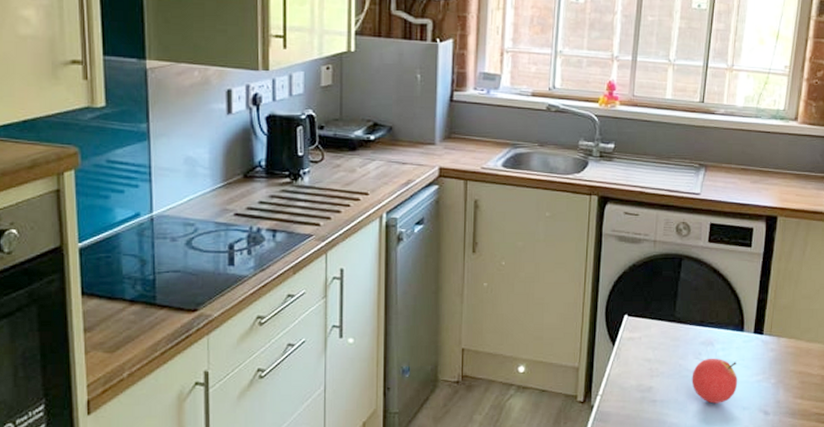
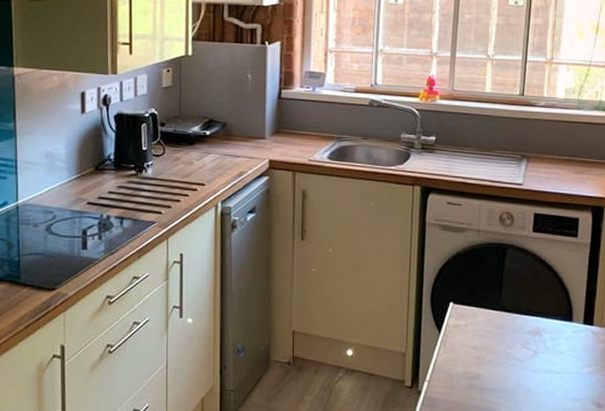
fruit: present [691,358,738,404] -> none [520,347,569,394]

